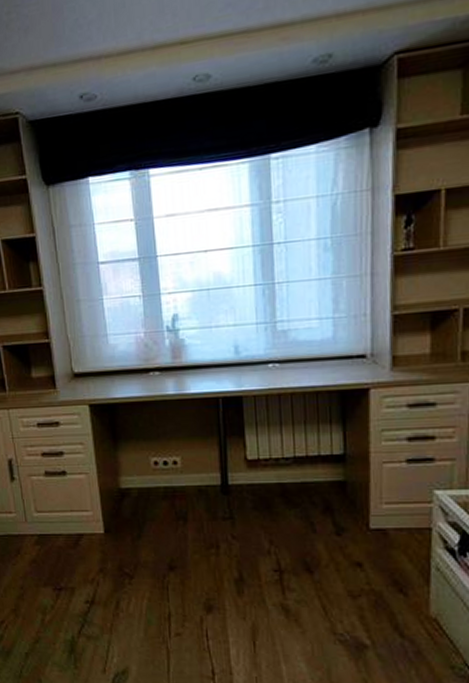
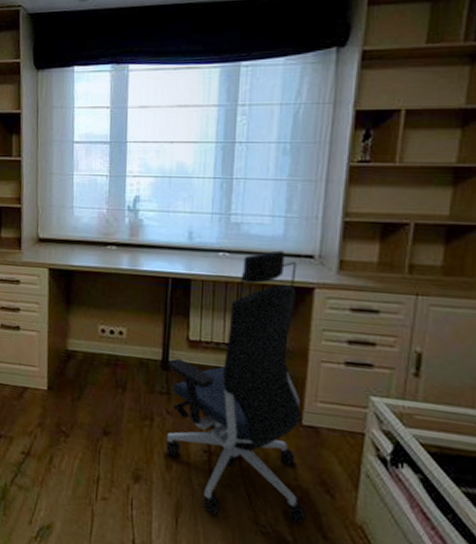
office chair: none [227,354,383,633] -> present [167,250,307,524]

